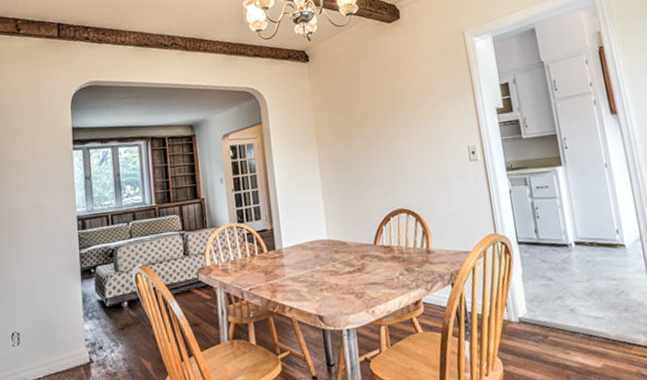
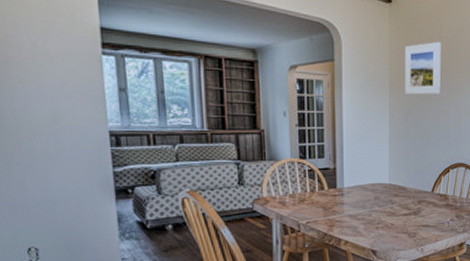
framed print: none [327,88,368,145] -> present [405,41,441,95]

